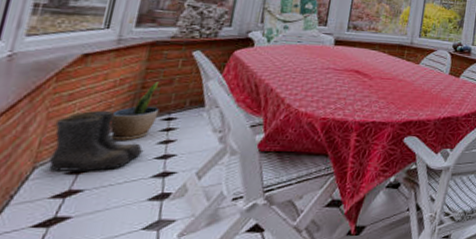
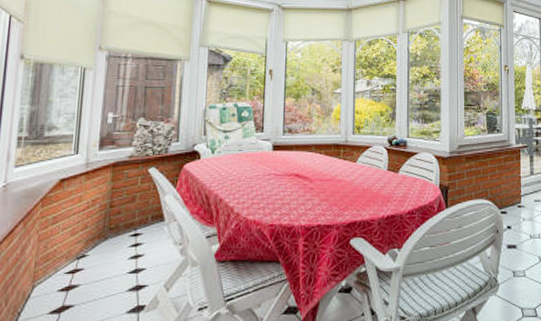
boots: present [48,110,144,171] -> none [43,230,118,289]
potted plant: present [110,82,160,141] -> none [88,200,127,259]

